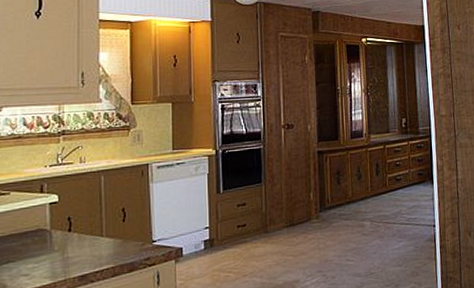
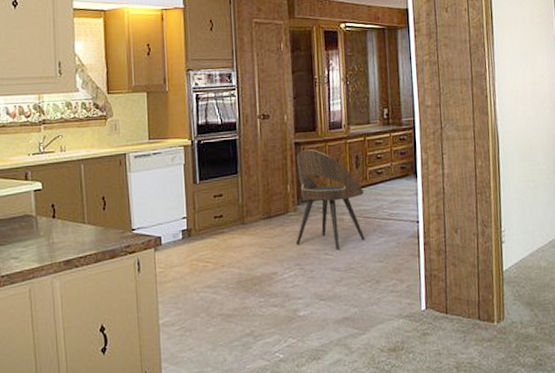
dining chair: none [318,157,385,256] -> present [296,149,365,251]

